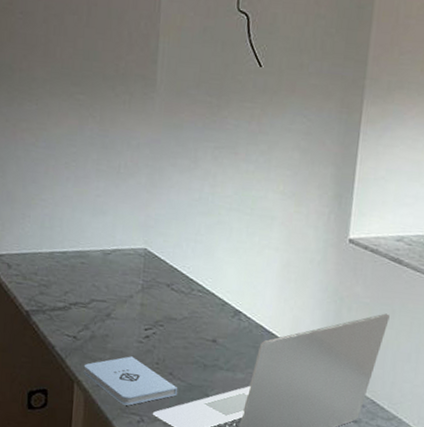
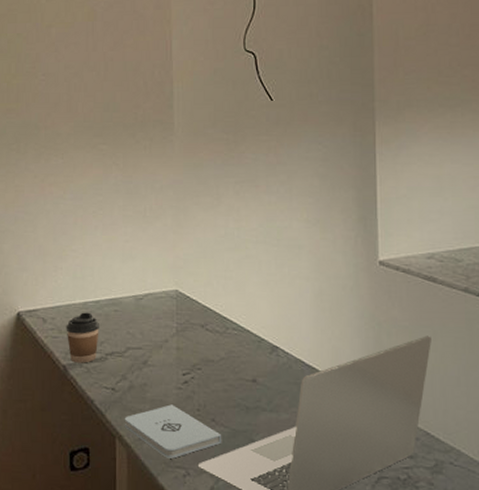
coffee cup: none [30,261,65,311] -> present [66,312,99,363]

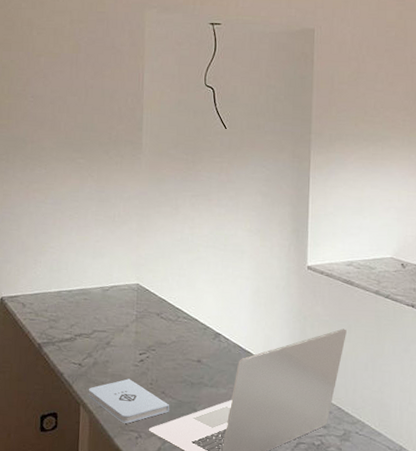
coffee cup: present [66,312,99,363] -> none [42,299,71,342]

